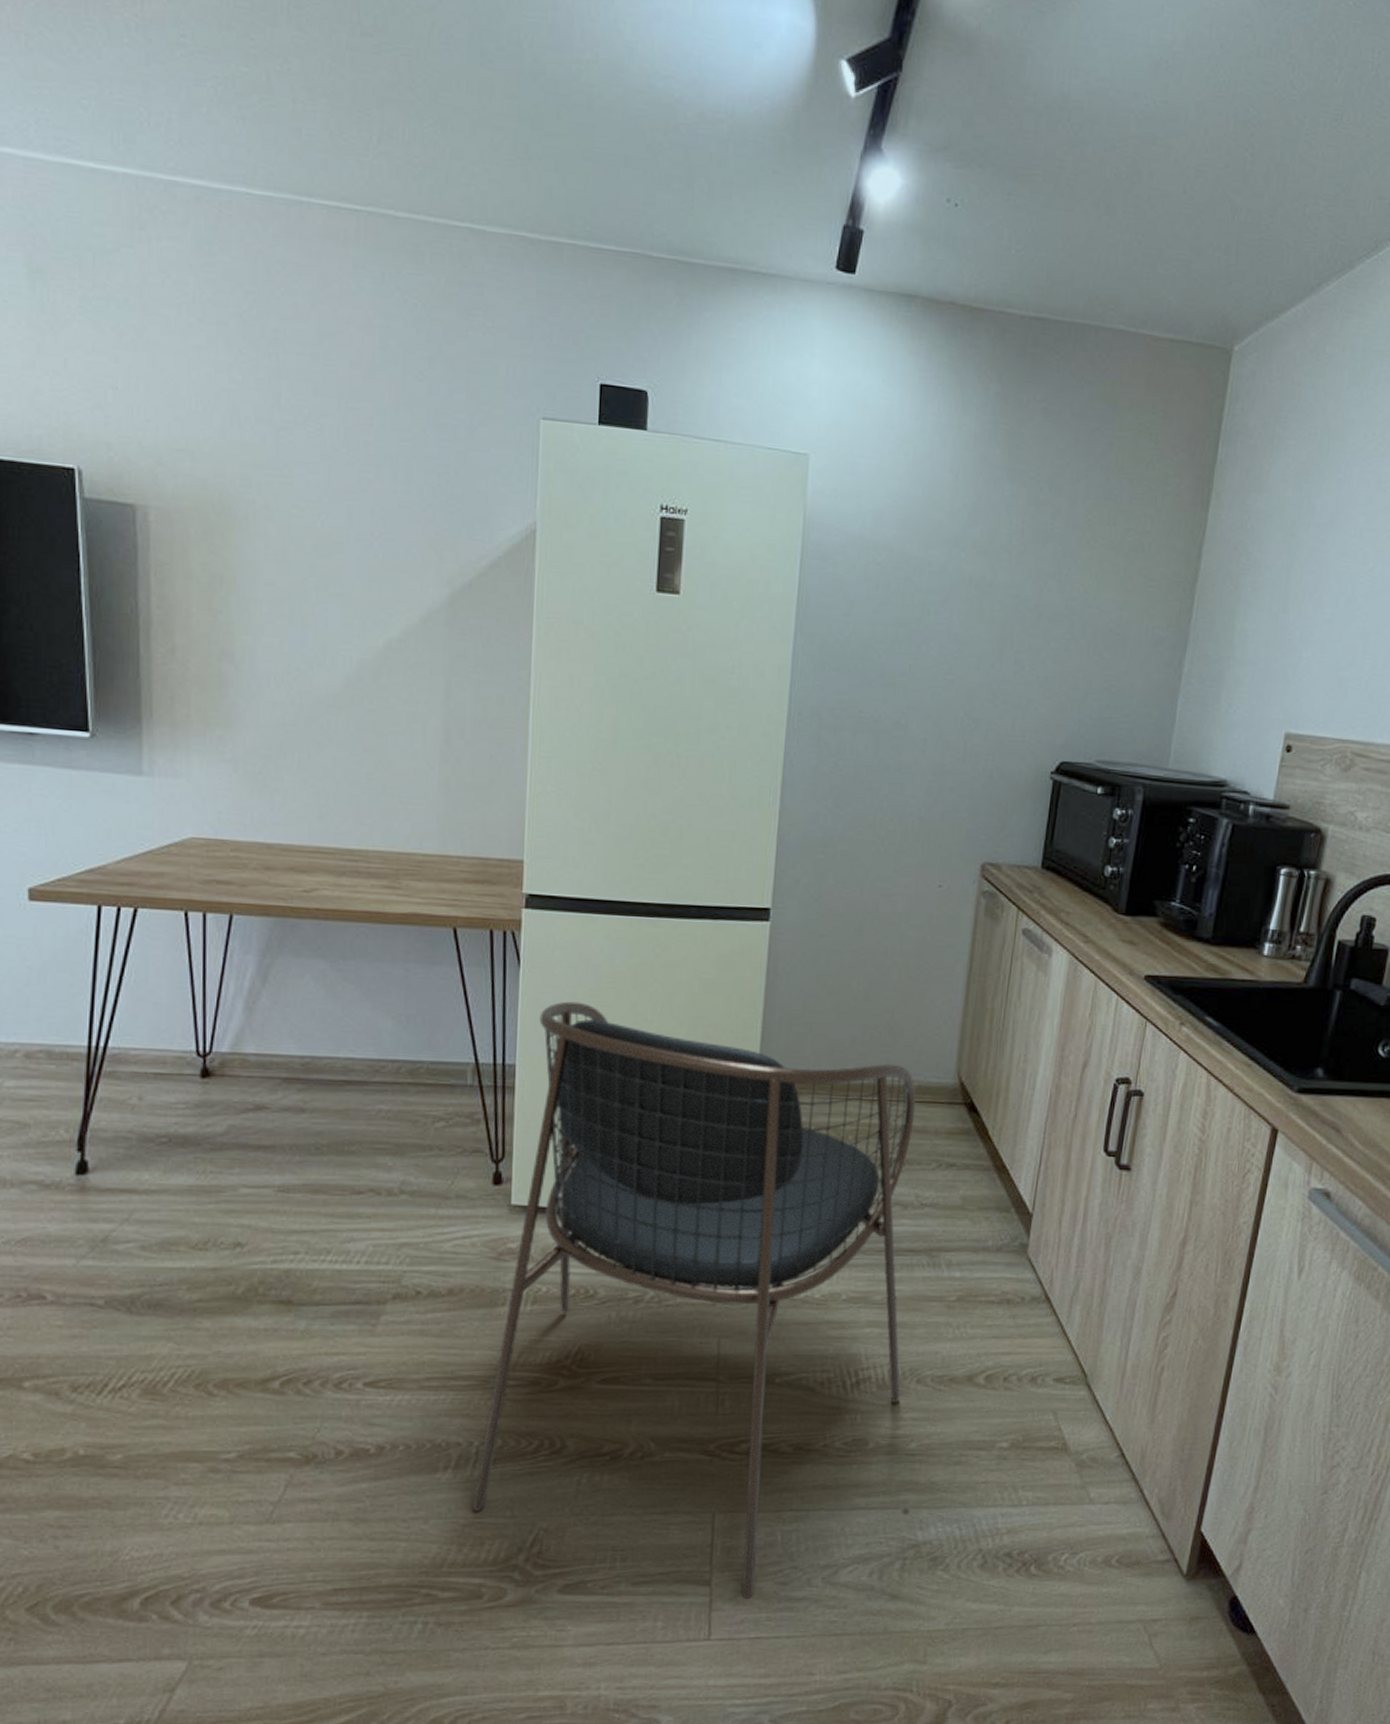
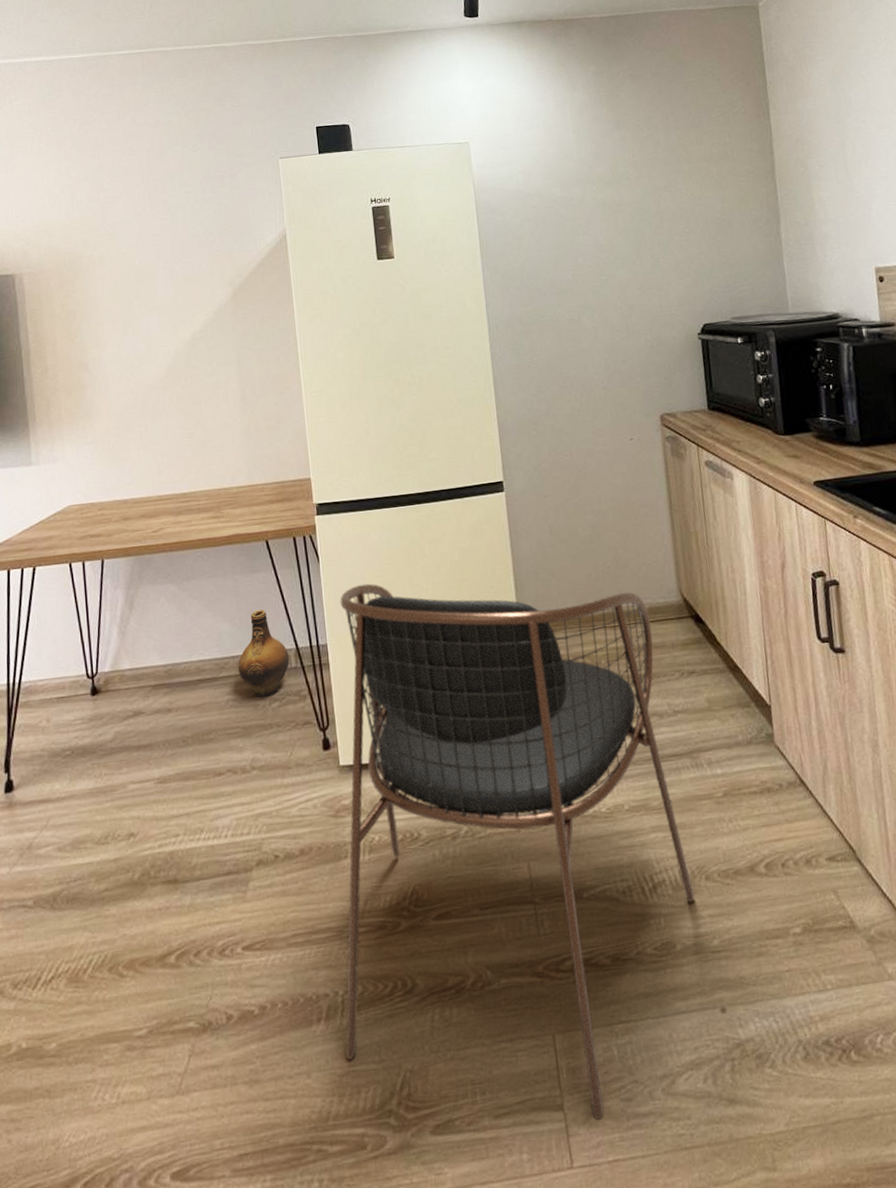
ceramic jug: none [397,1010,465,1115] -> present [237,610,290,698]

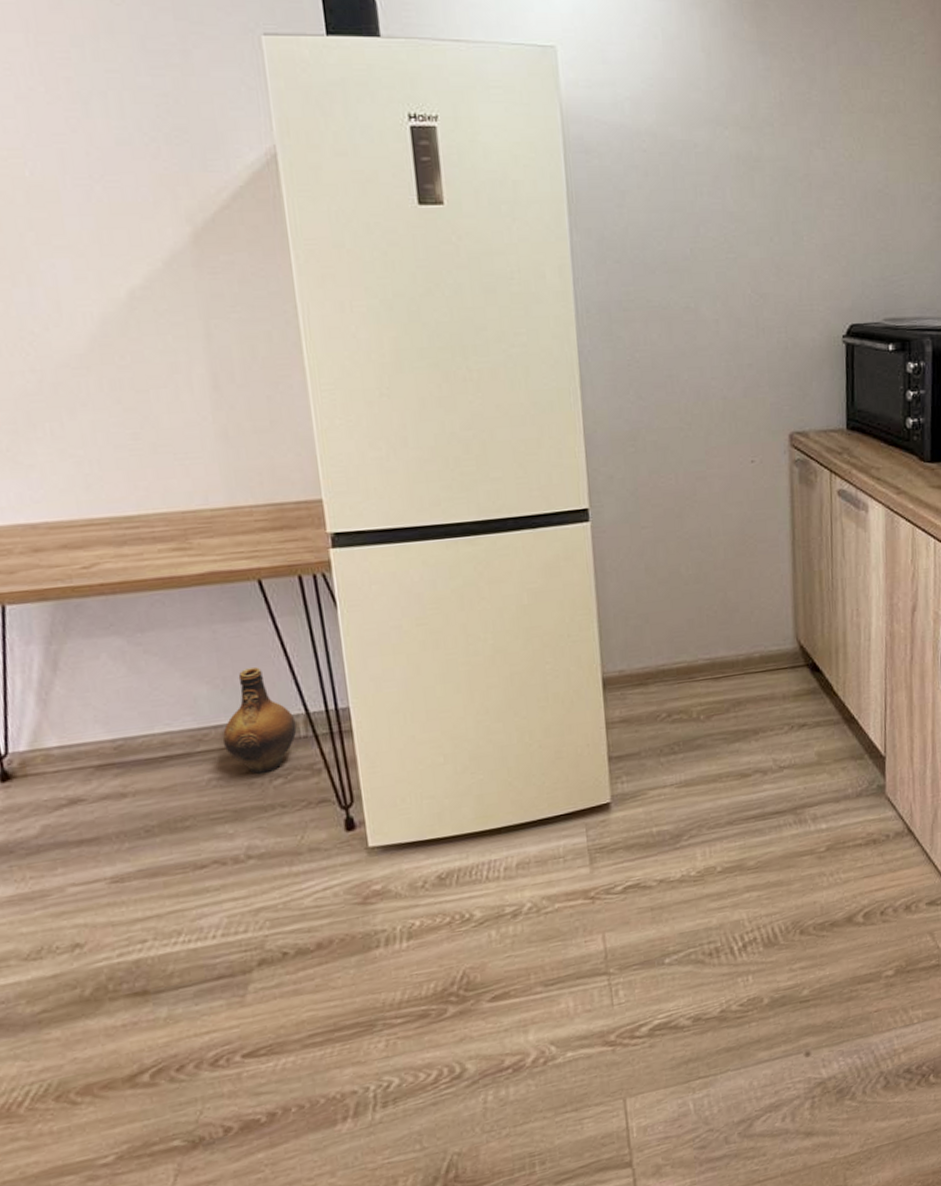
dining chair: present [340,583,695,1121] -> none [366,633,787,1171]

